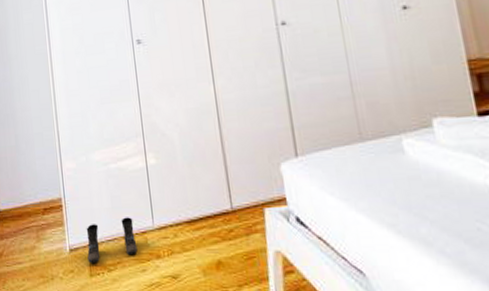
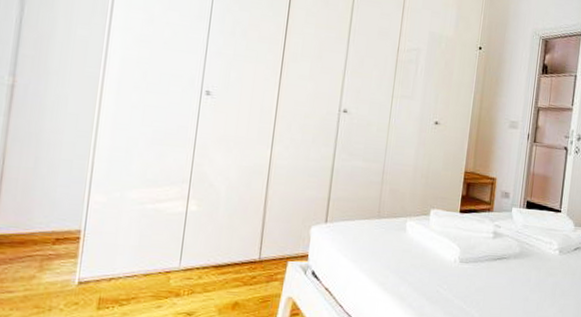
boots: present [86,217,138,264] -> none [98,256,159,297]

